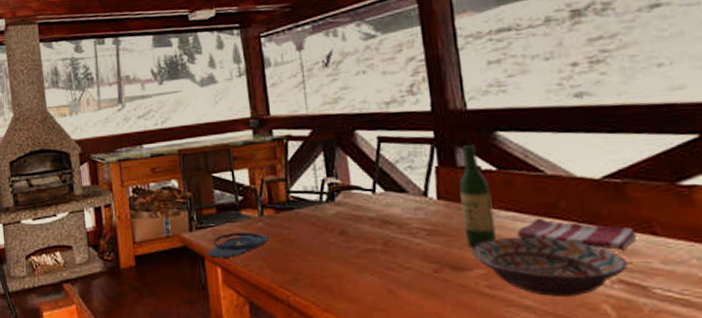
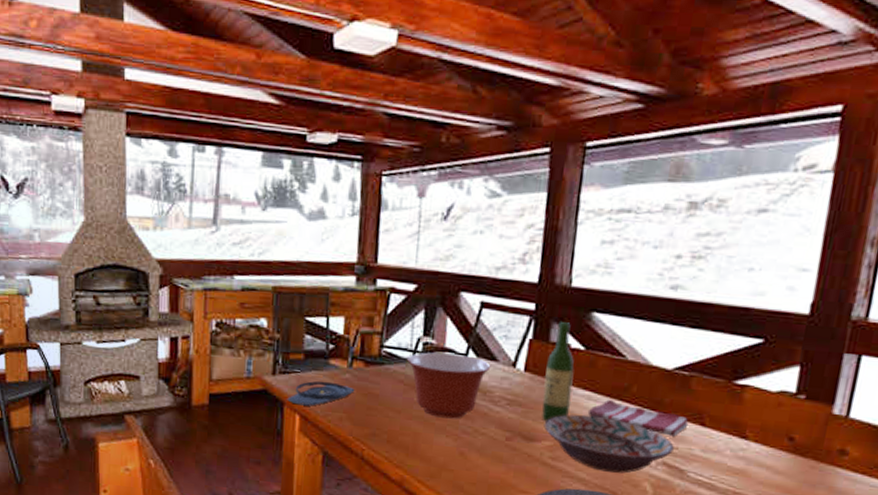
mixing bowl: none [315,191,402,256] -> present [407,352,491,419]

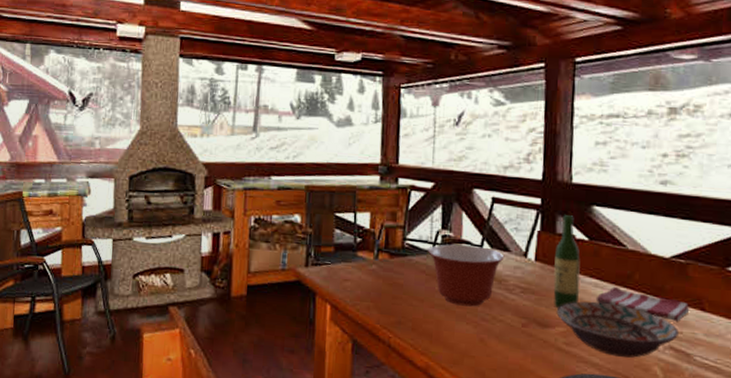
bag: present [287,381,355,406] -> none [319,272,381,296]

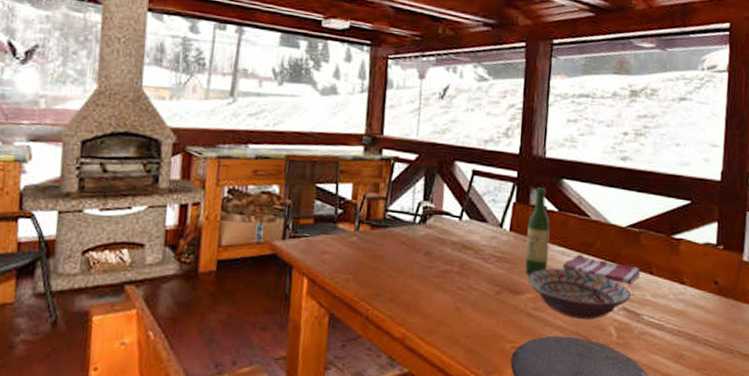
mixing bowl: present [428,244,505,307] -> none [409,215,482,276]

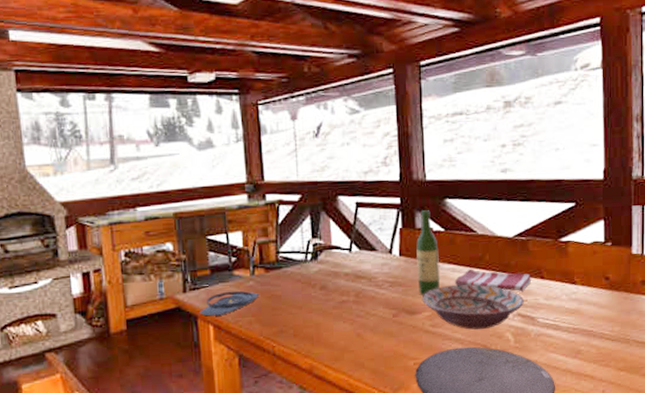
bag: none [296,244,361,269] -> present [200,290,260,317]

